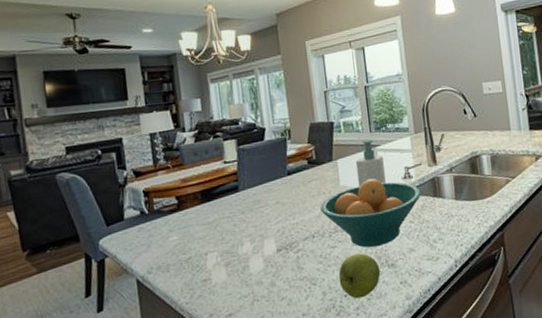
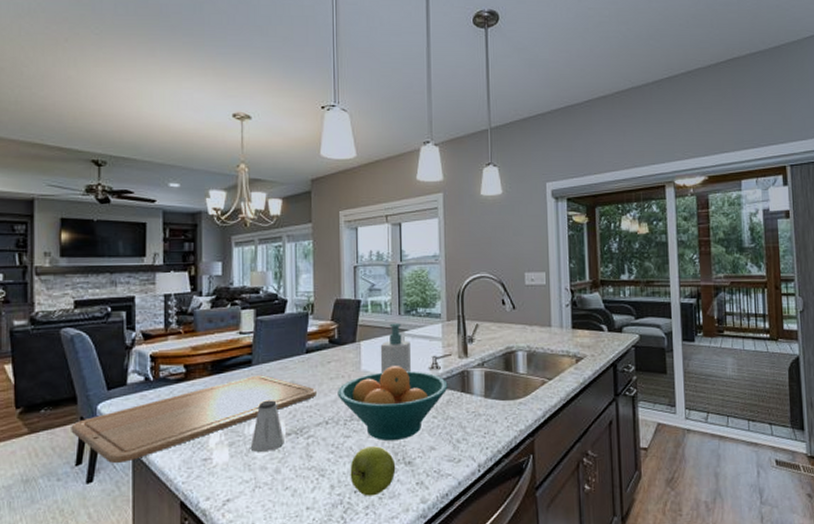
chopping board: none [77,198,301,293] -> present [71,375,316,464]
saltshaker: none [245,220,276,269] -> present [250,400,284,452]

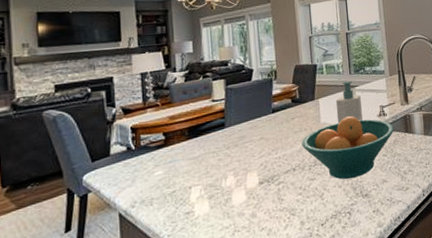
chopping board: present [71,375,316,464] -> none [58,134,284,227]
saltshaker: present [250,400,284,452] -> none [228,155,258,202]
apple: present [350,446,396,496] -> none [316,184,355,227]

